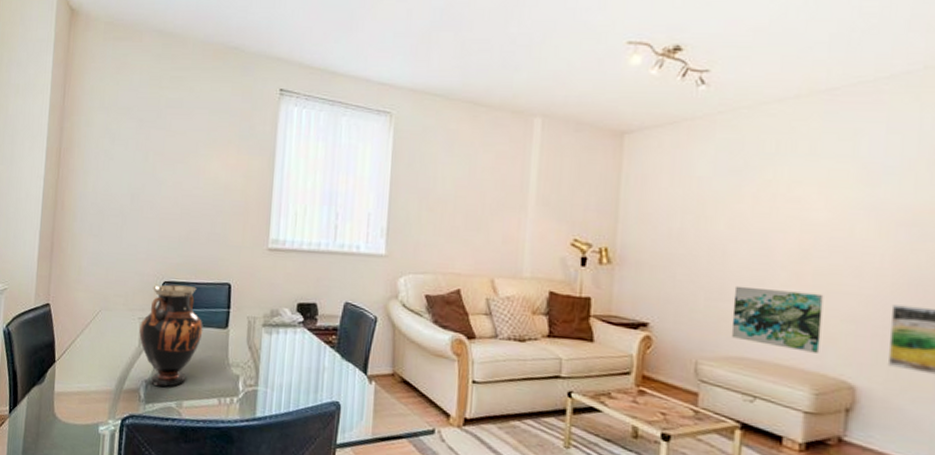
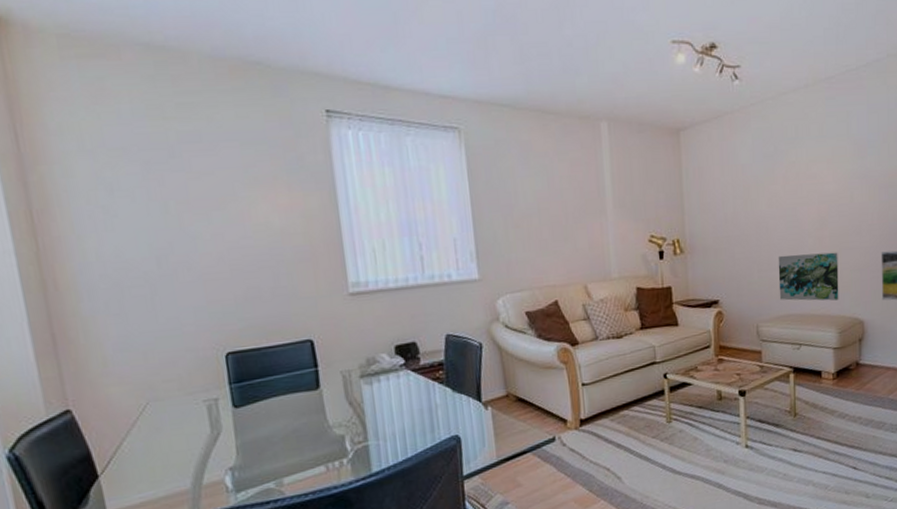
vase: present [139,284,203,387] -> none [207,351,291,471]

